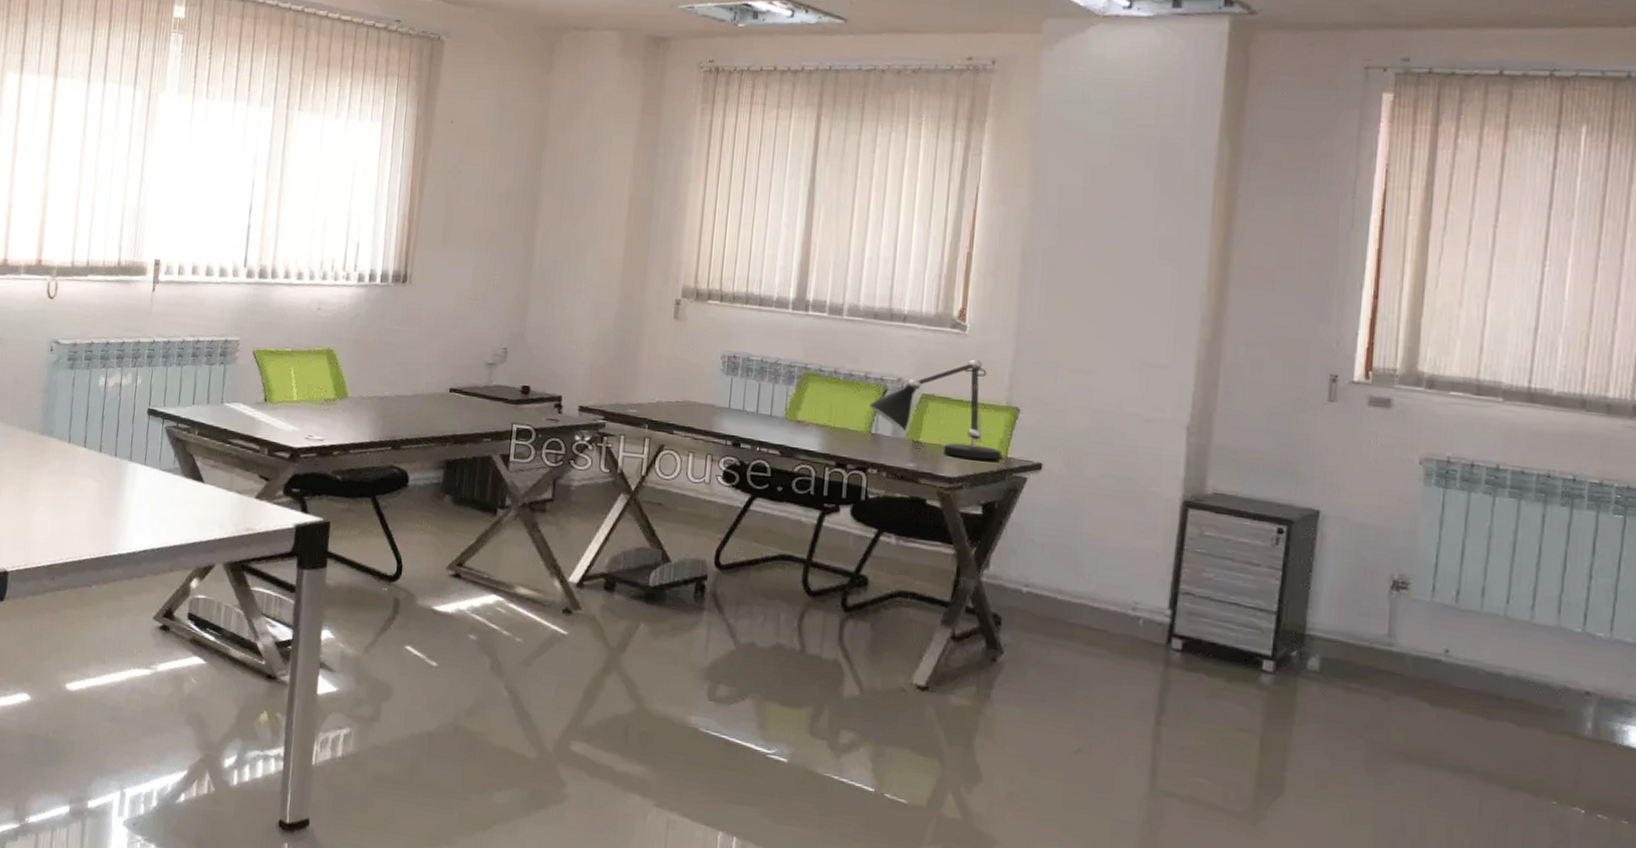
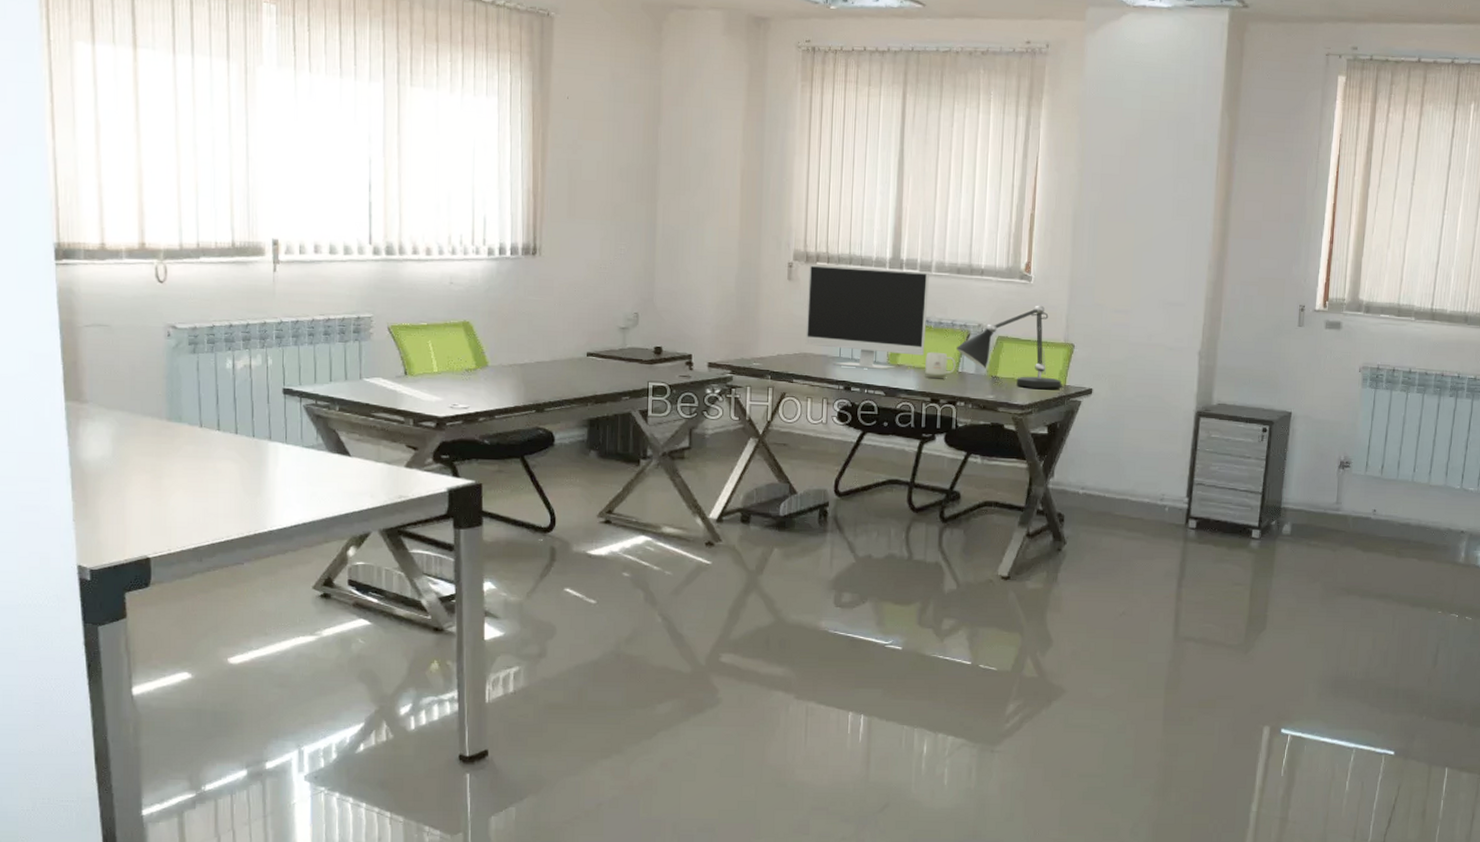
computer monitor: none [690,303,840,426] -> present [805,265,929,370]
mug: none [830,407,869,441] -> present [925,351,956,379]

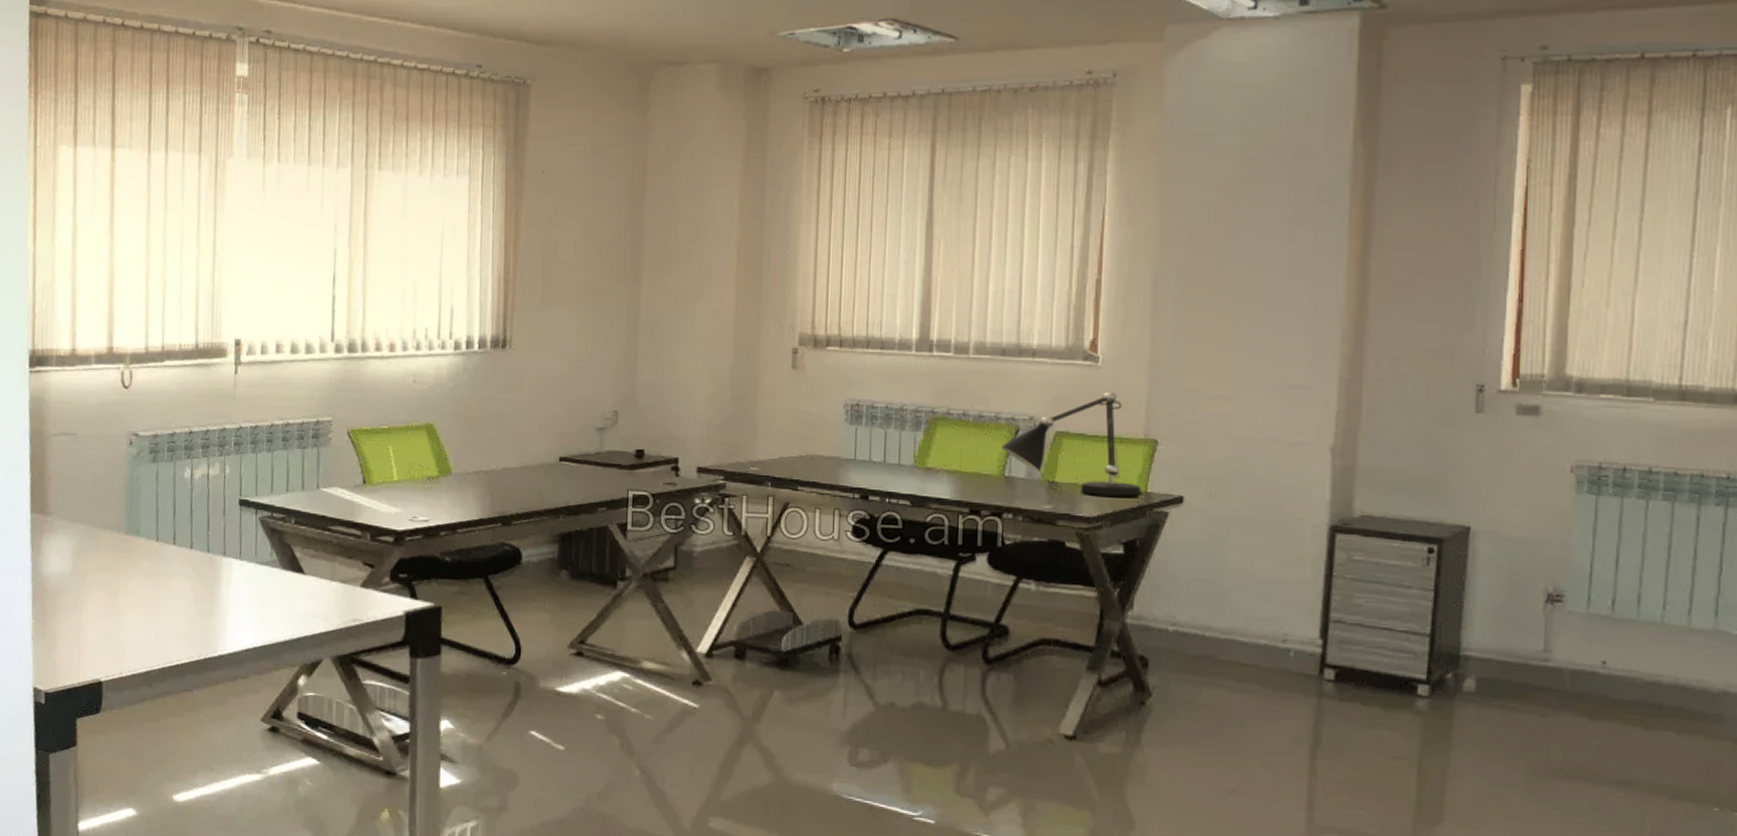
computer monitor: present [805,265,929,370] -> none [813,350,966,475]
mug: present [925,351,956,379] -> none [962,451,1001,485]

